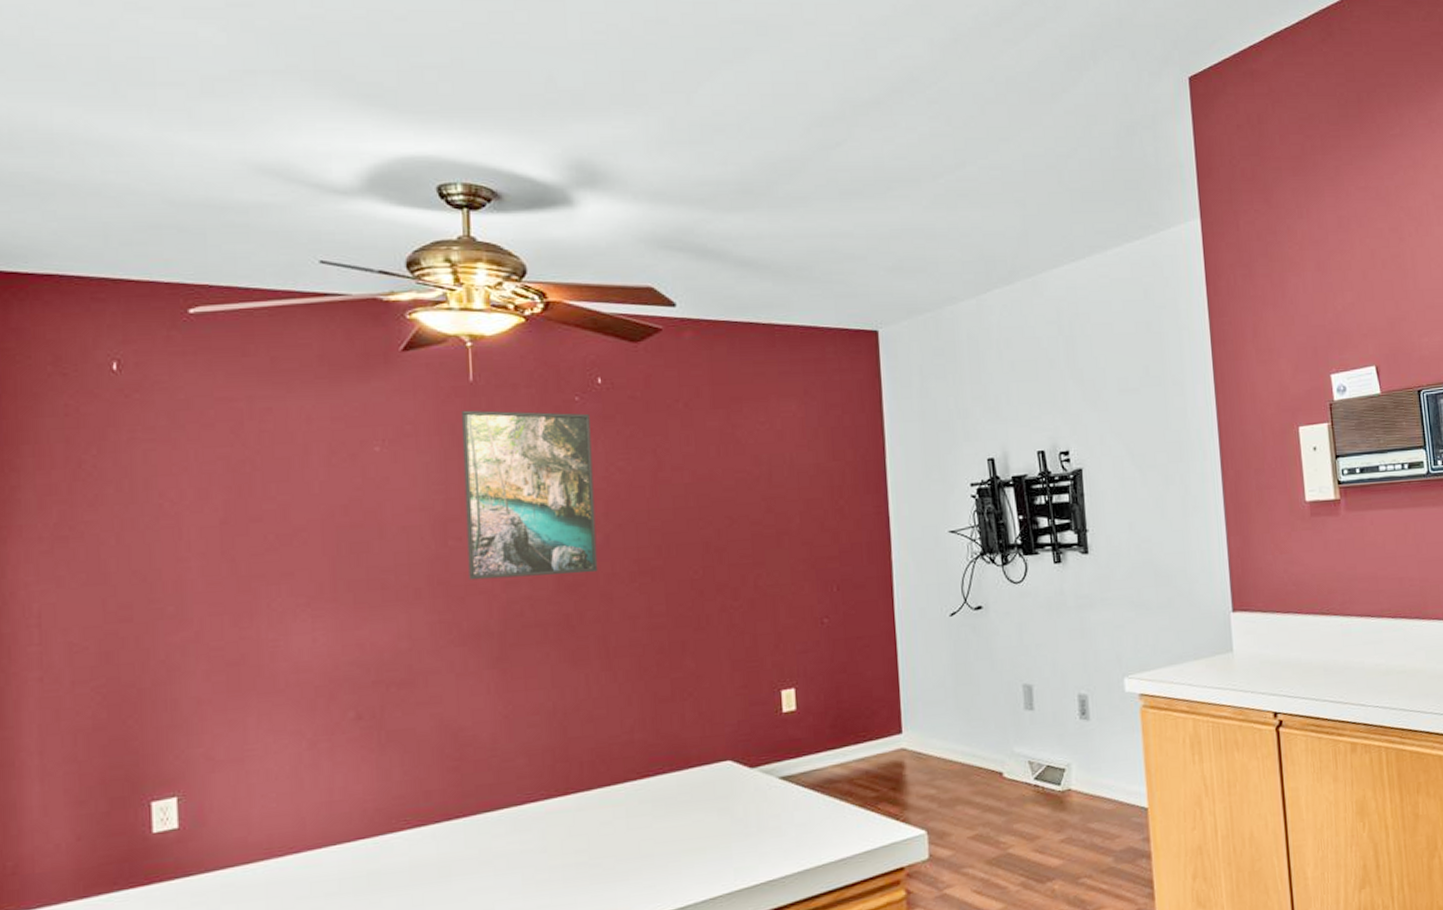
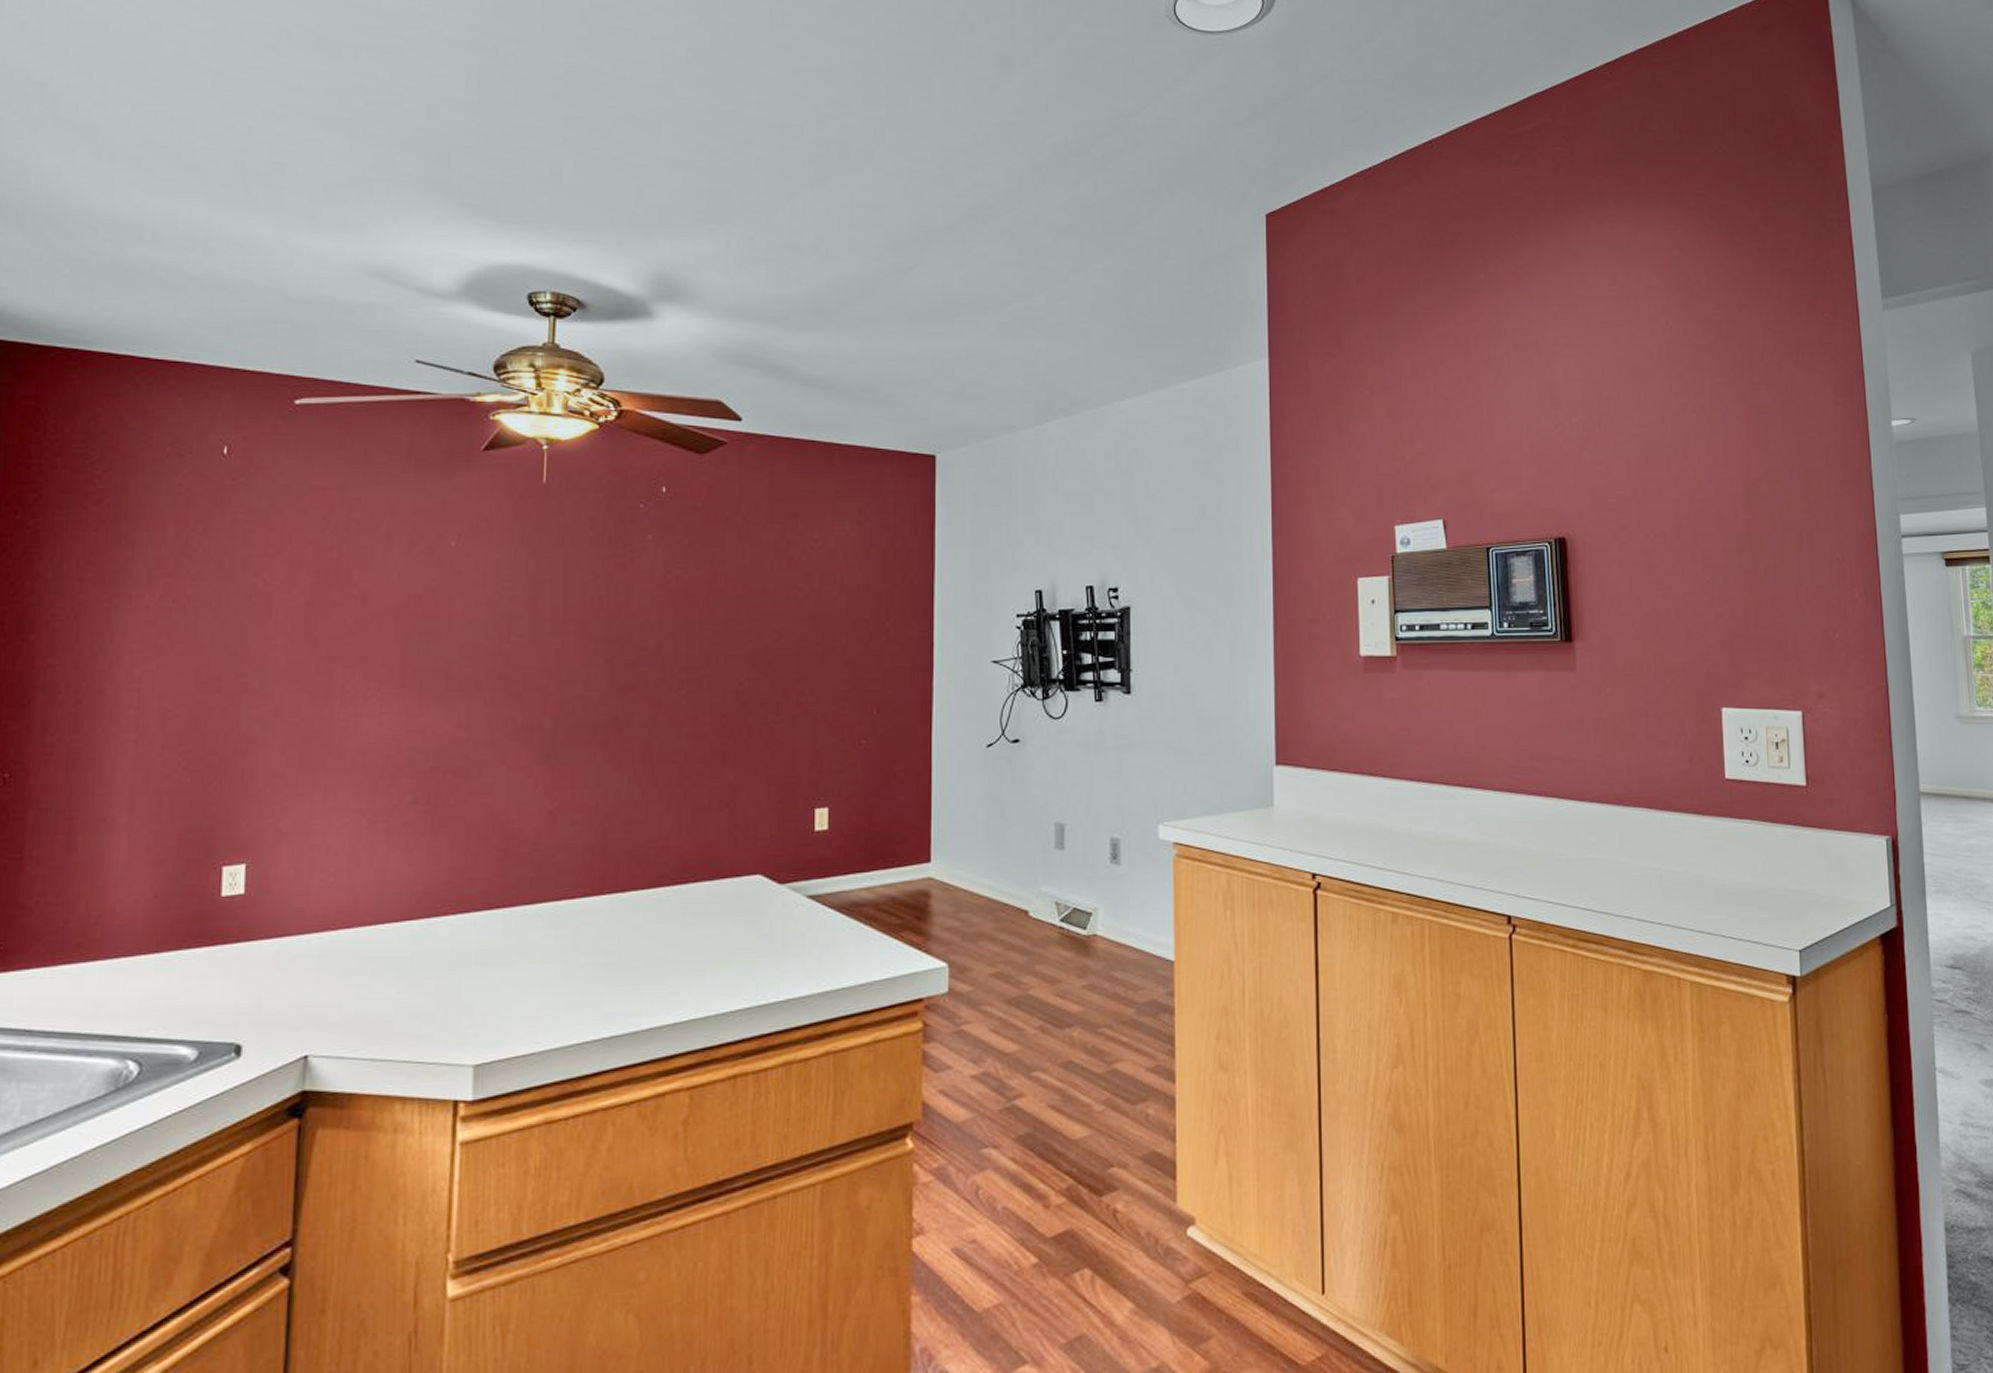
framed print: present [461,410,598,581] -> none [527,511,652,678]

